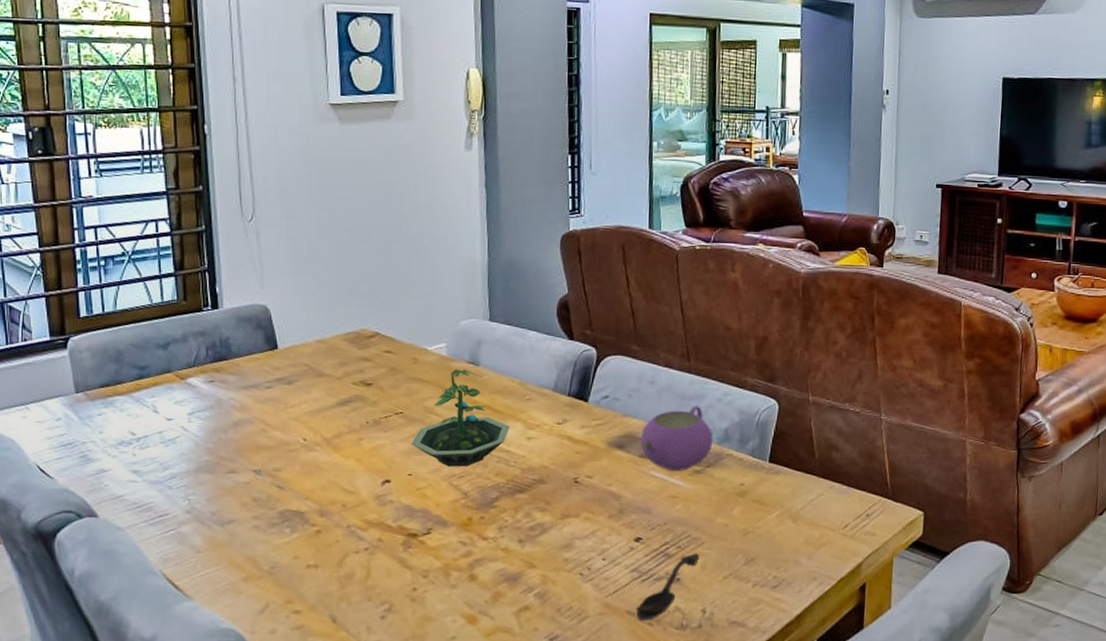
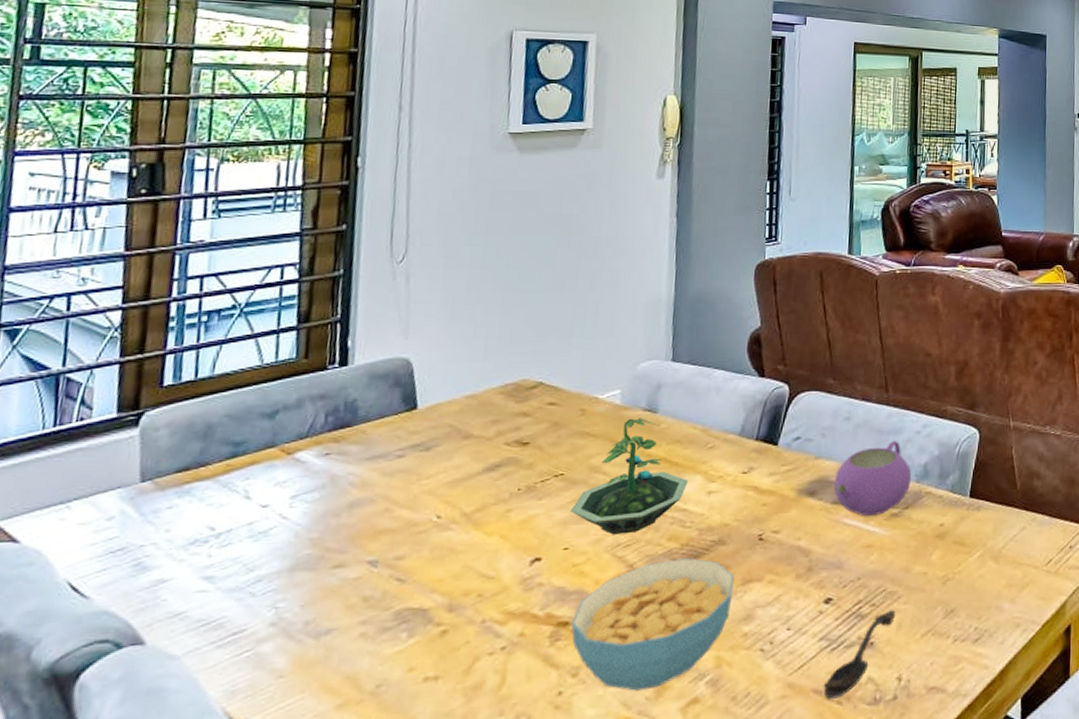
cereal bowl: none [419,492,554,595] -> present [570,558,734,691]

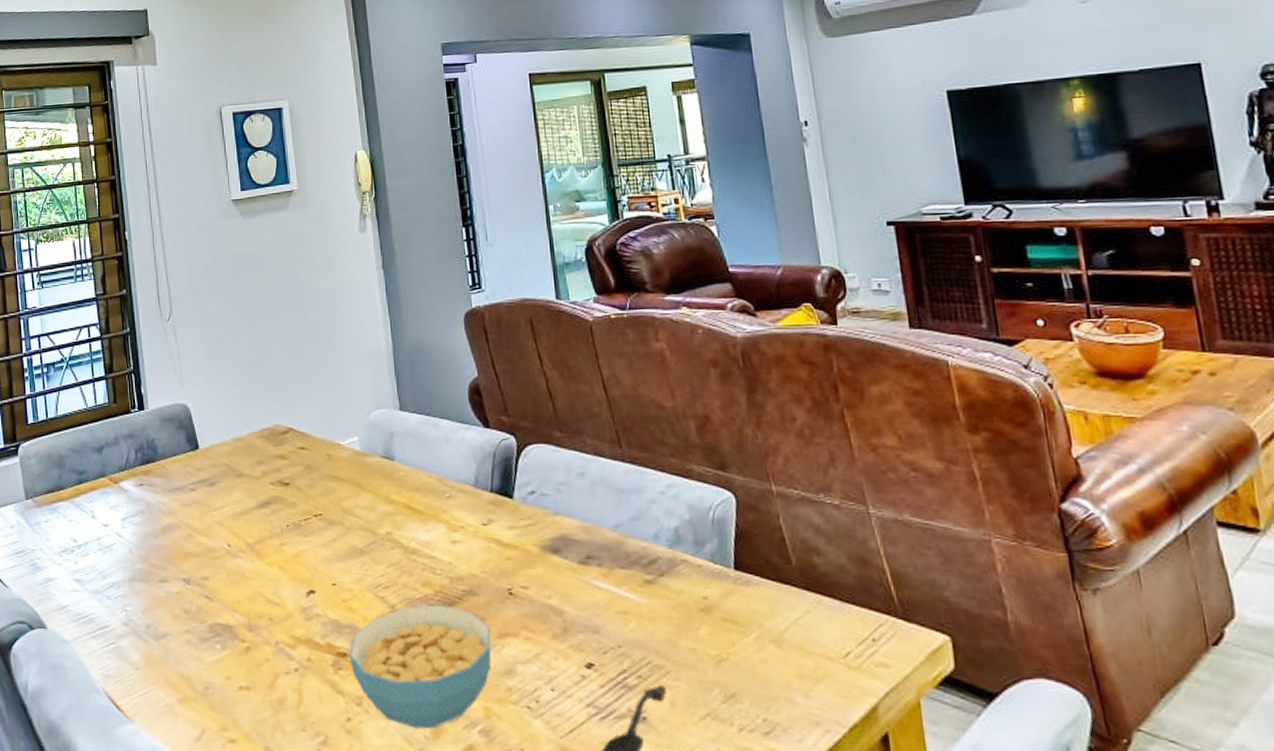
terrarium: present [570,418,689,535] -> none [332,465,433,576]
teapot: present [833,441,912,516] -> none [577,501,663,580]

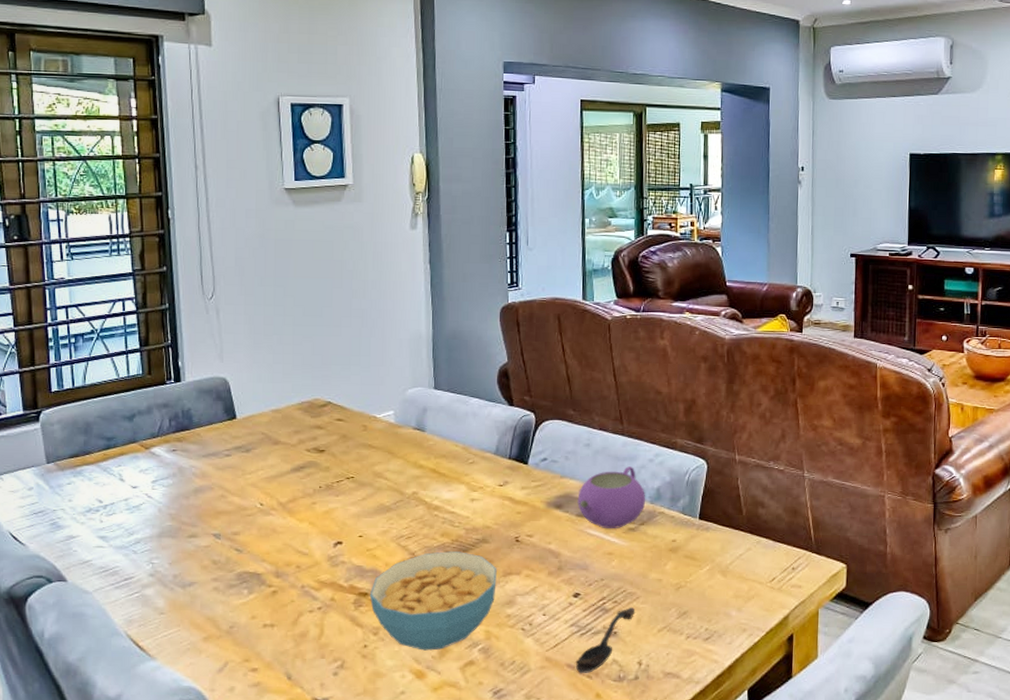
teapot: none [577,501,663,580] -> present [577,466,646,528]

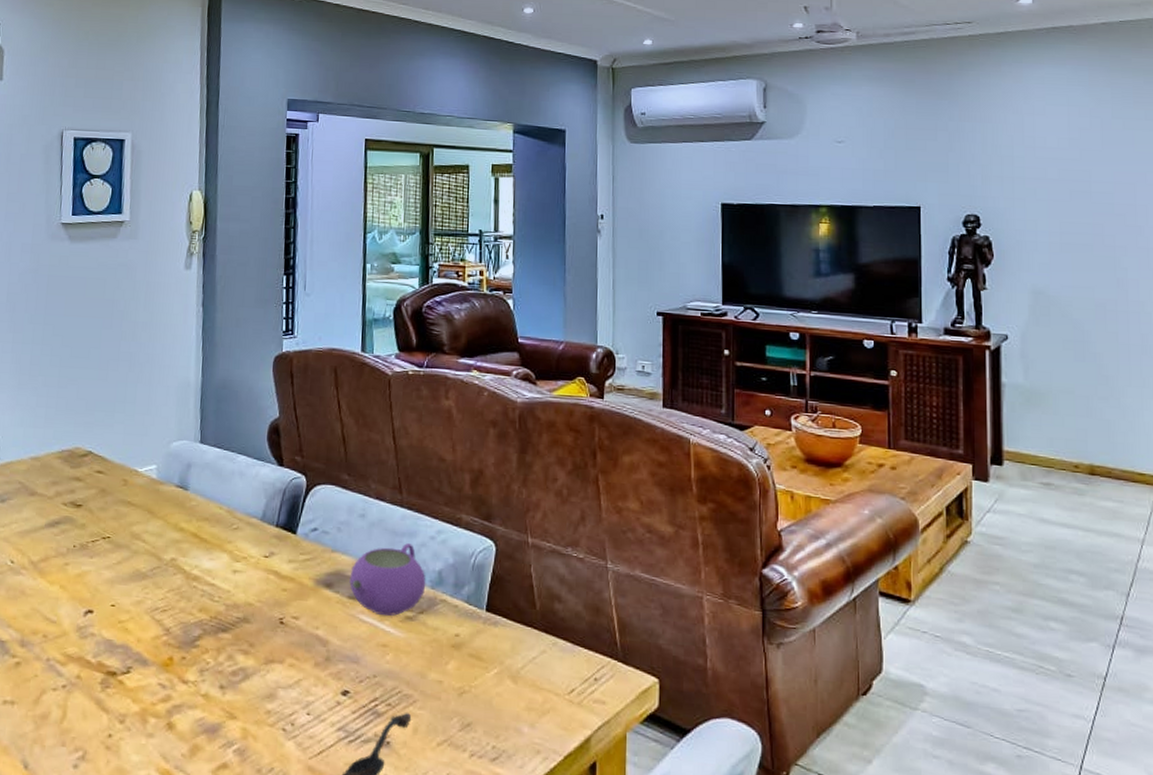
cereal bowl: present [369,551,497,651] -> none [118,630,258,747]

